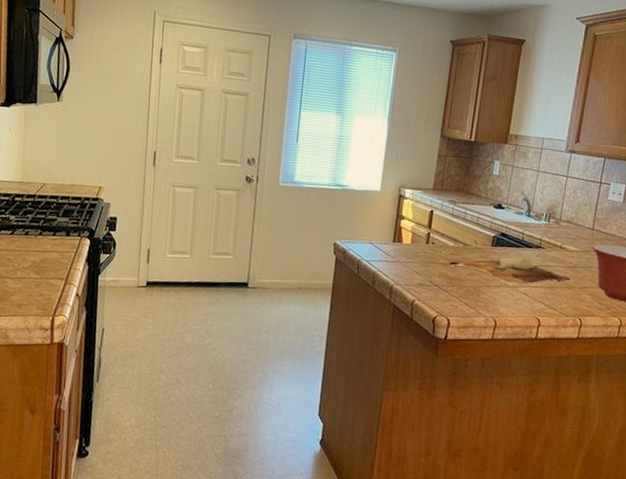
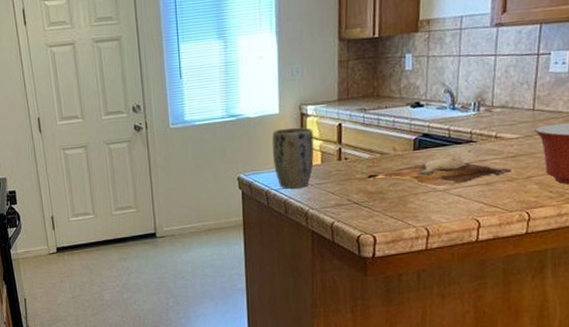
plant pot: none [368,205,408,263] -> present [272,127,314,189]

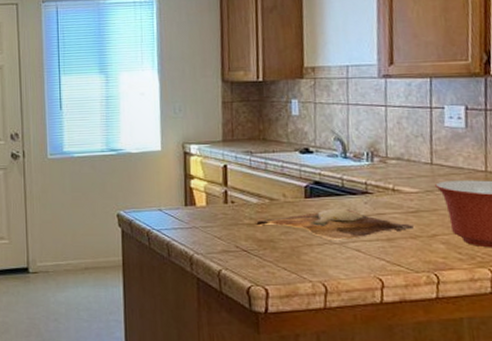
plant pot: present [272,127,314,189] -> none [154,166,199,230]

